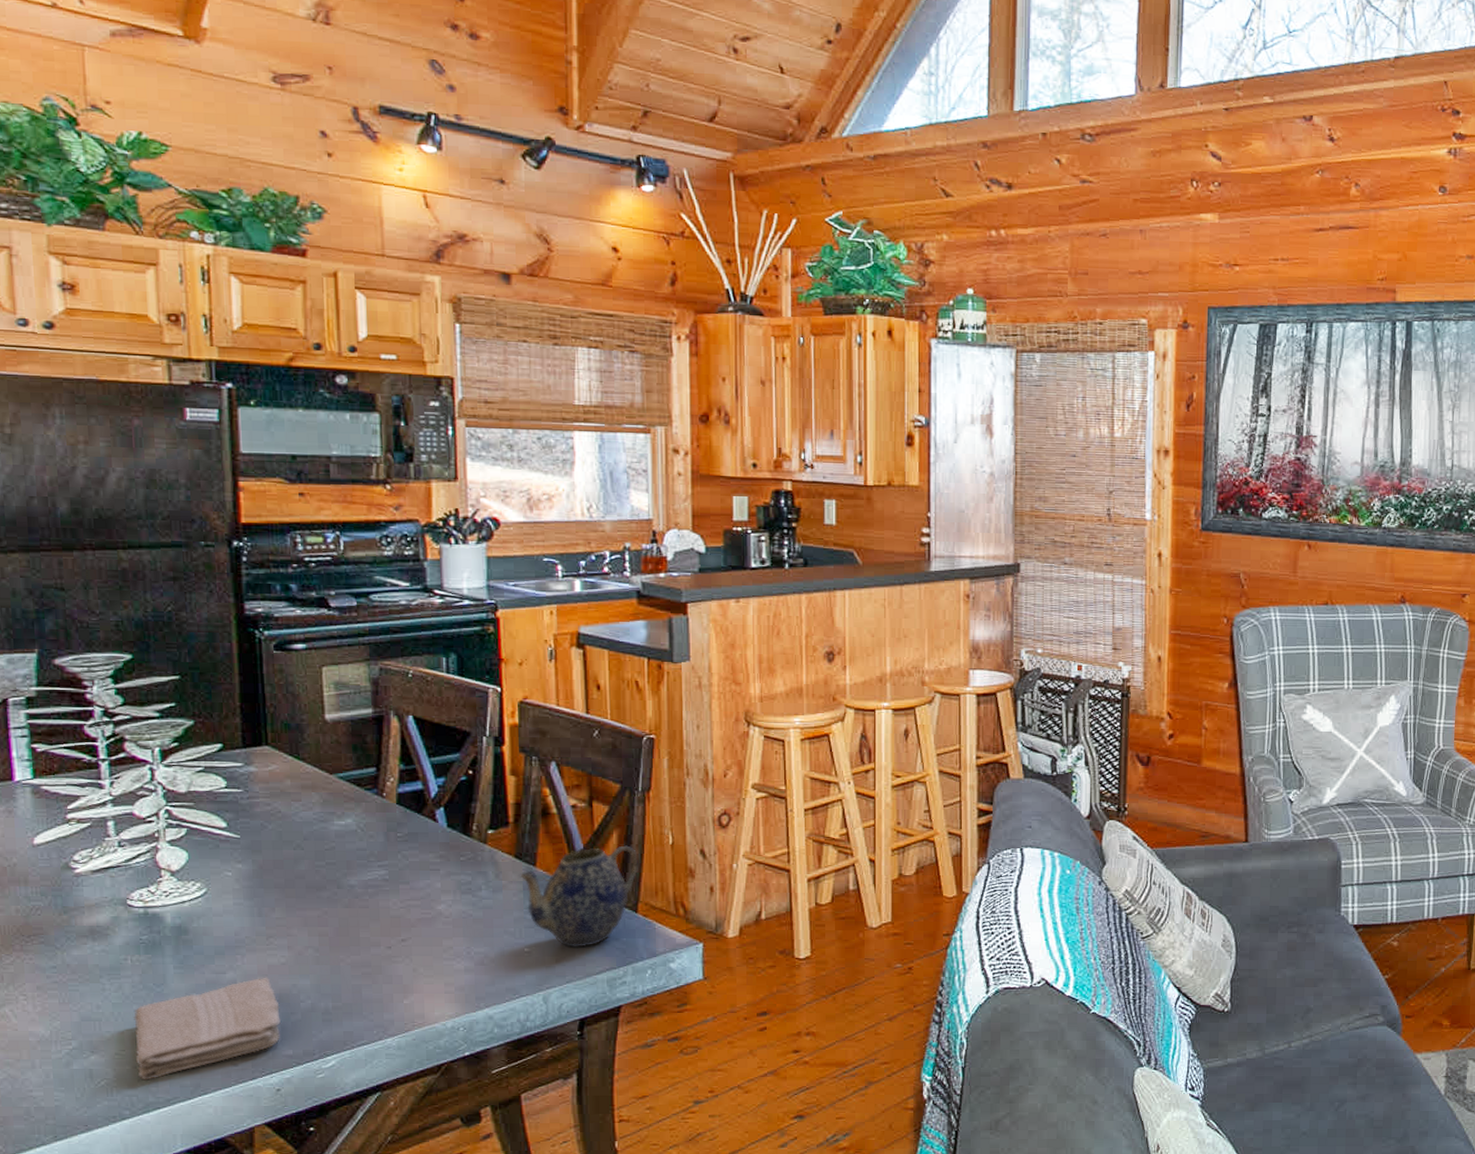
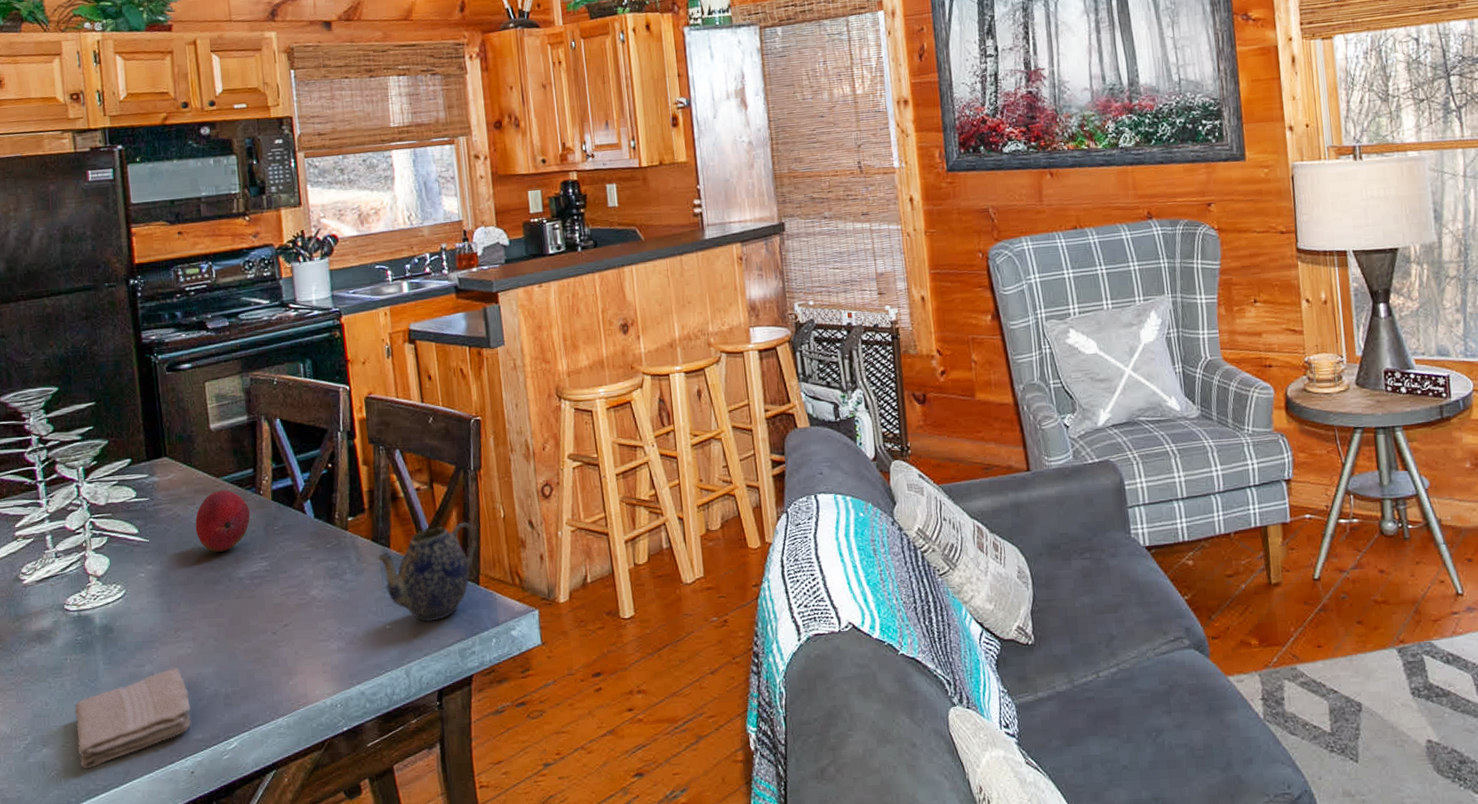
fruit: none [299,788,369,855] -> present [195,490,251,552]

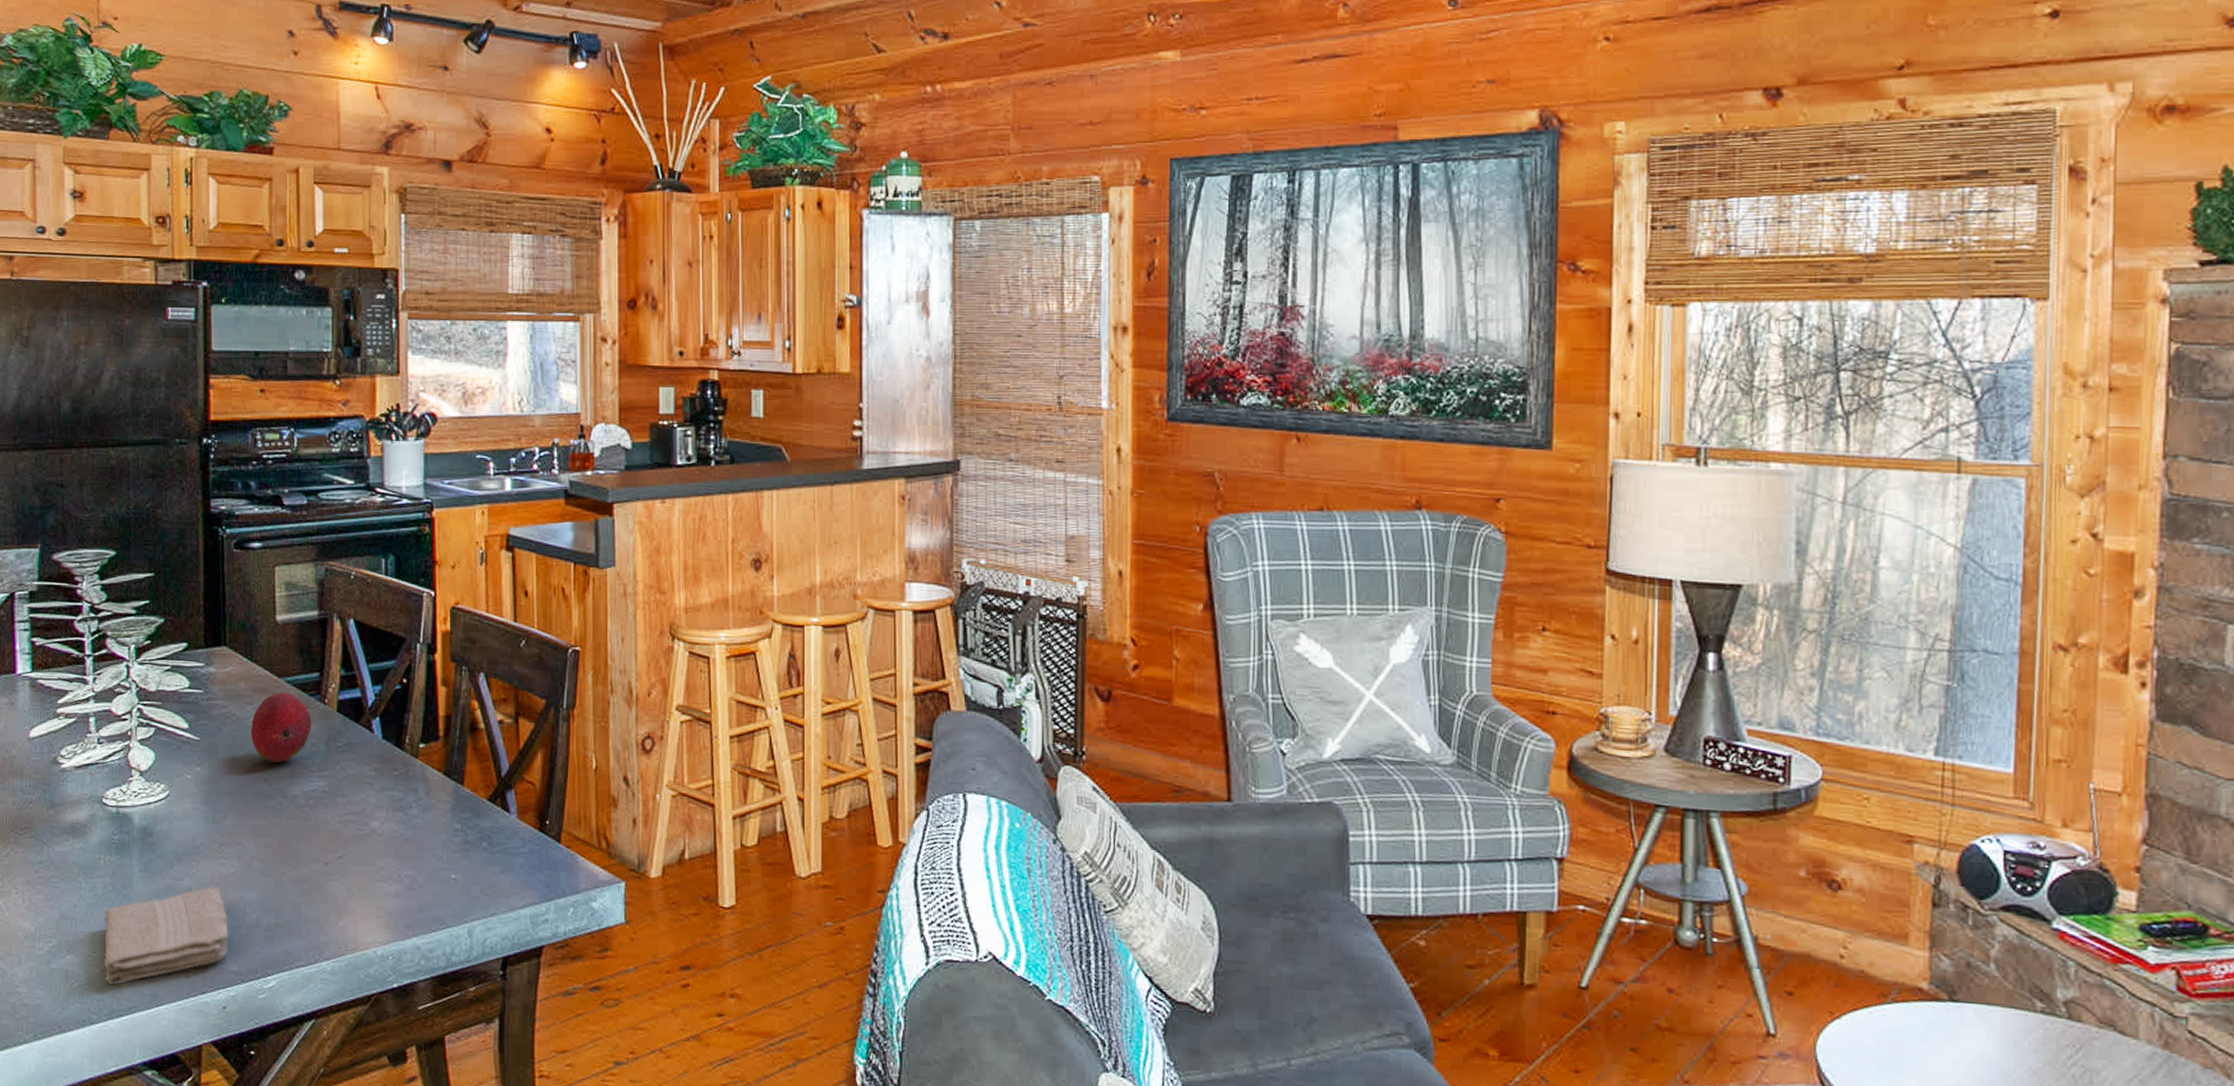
teapot: present [378,521,477,622] -> none [449,767,562,878]

